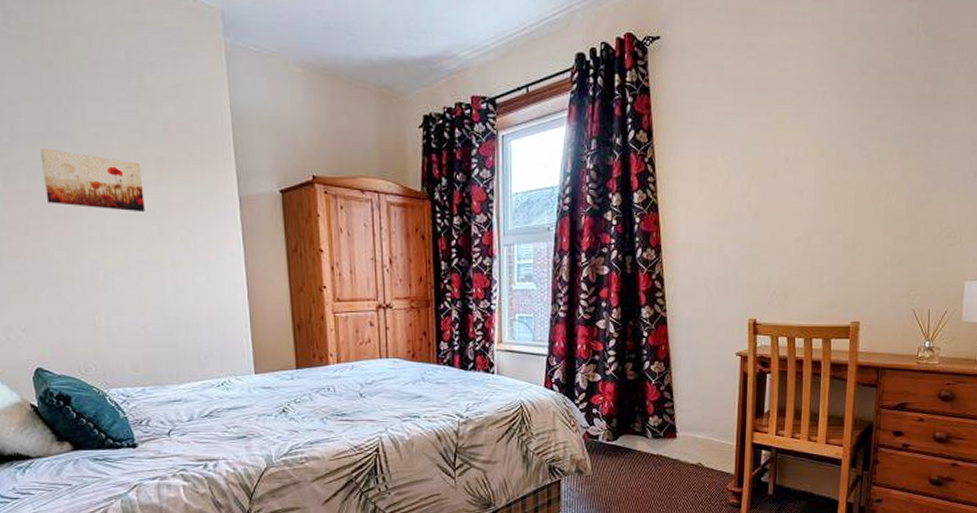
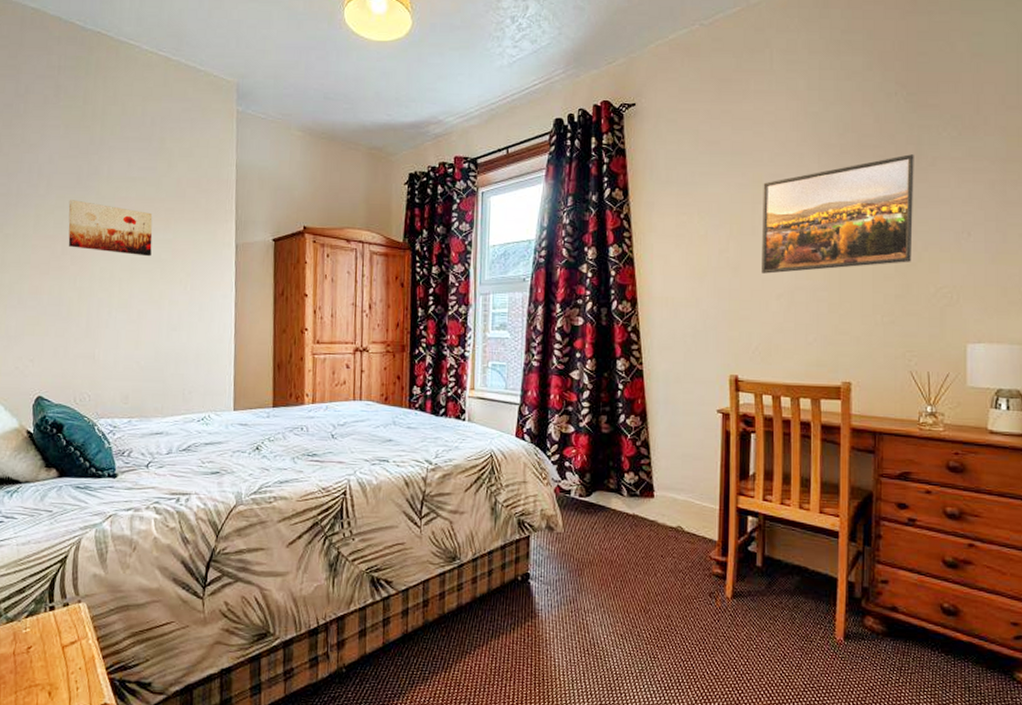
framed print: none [781,92,931,217] -> present [762,154,914,274]

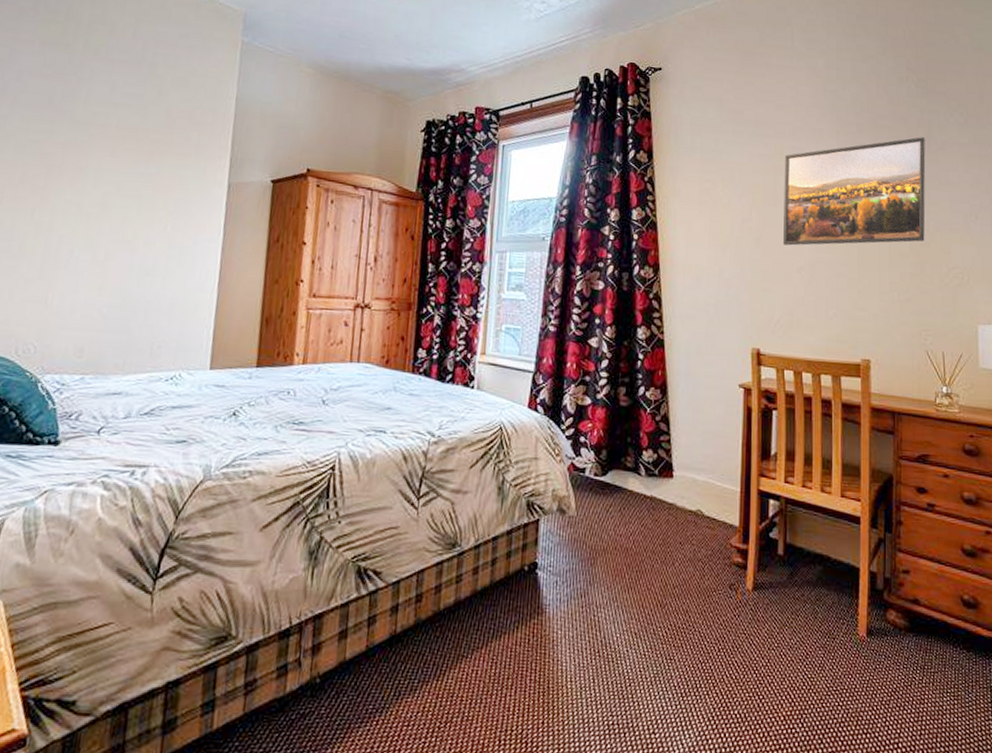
wall art: present [68,200,153,257] -> none [29,122,135,192]

